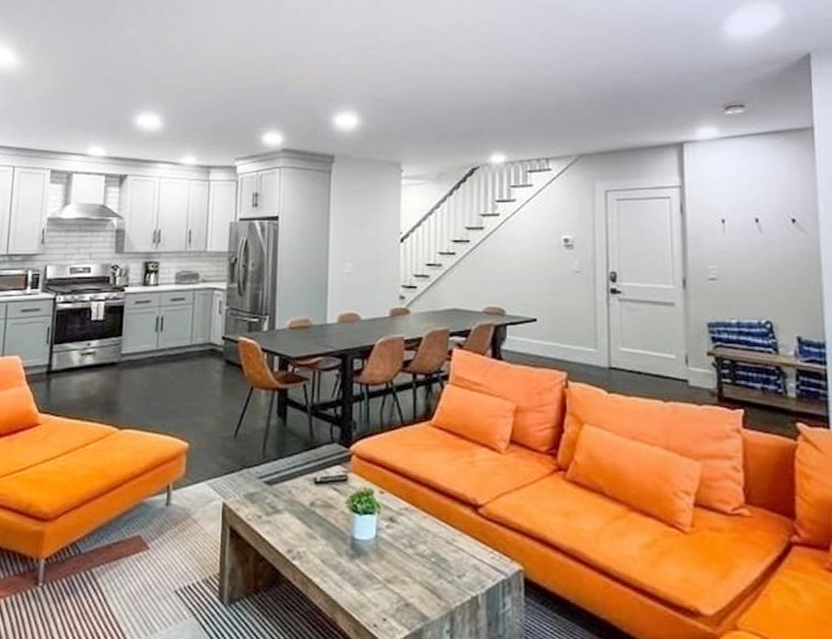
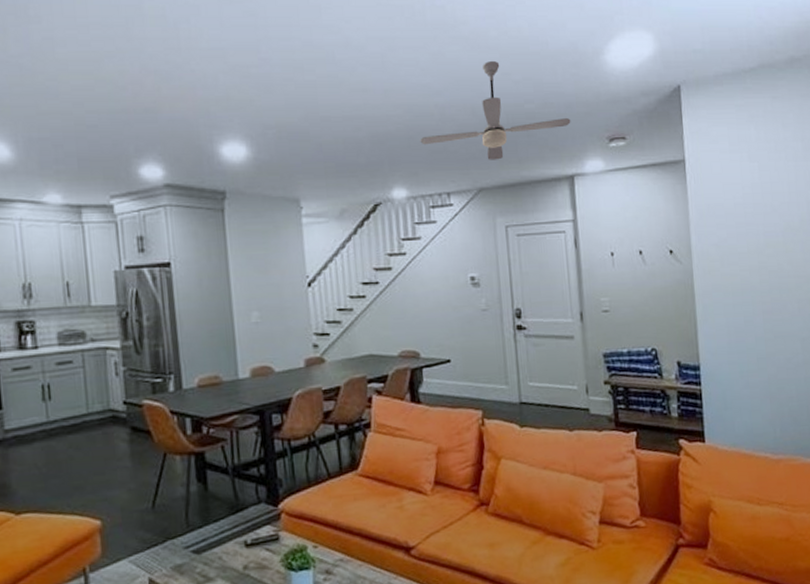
ceiling fan: none [522,36,683,128] -> present [420,60,571,160]

